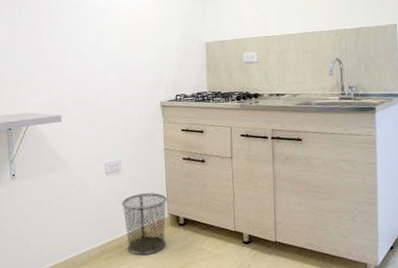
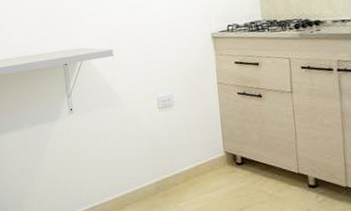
trash can: present [121,192,167,256] -> none [175,129,223,195]

